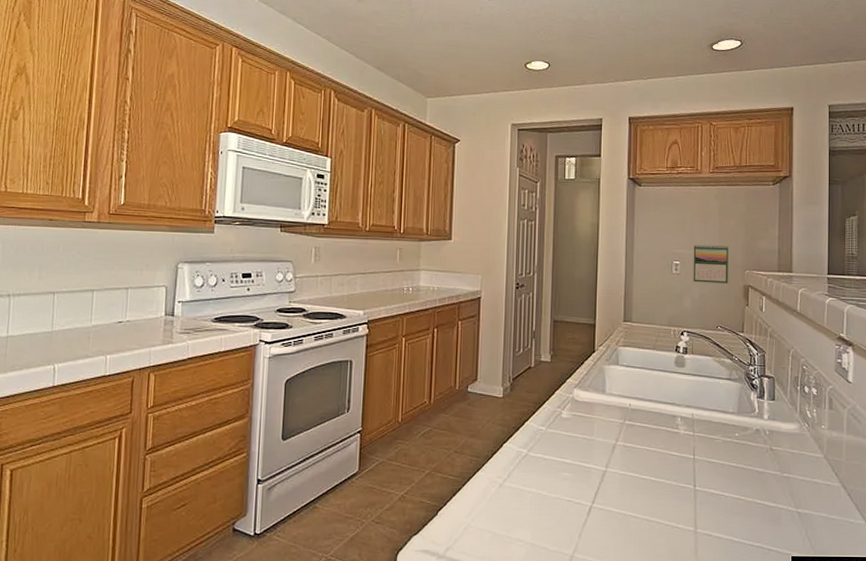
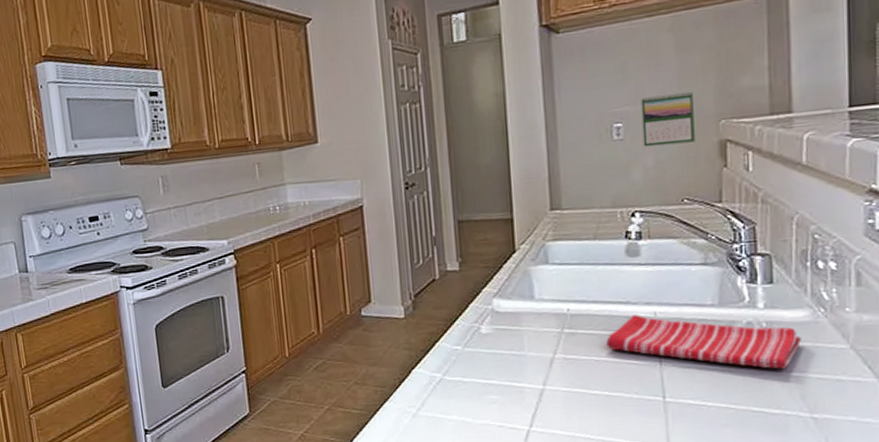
dish towel: none [656,414,792,470] -> present [606,315,801,369]

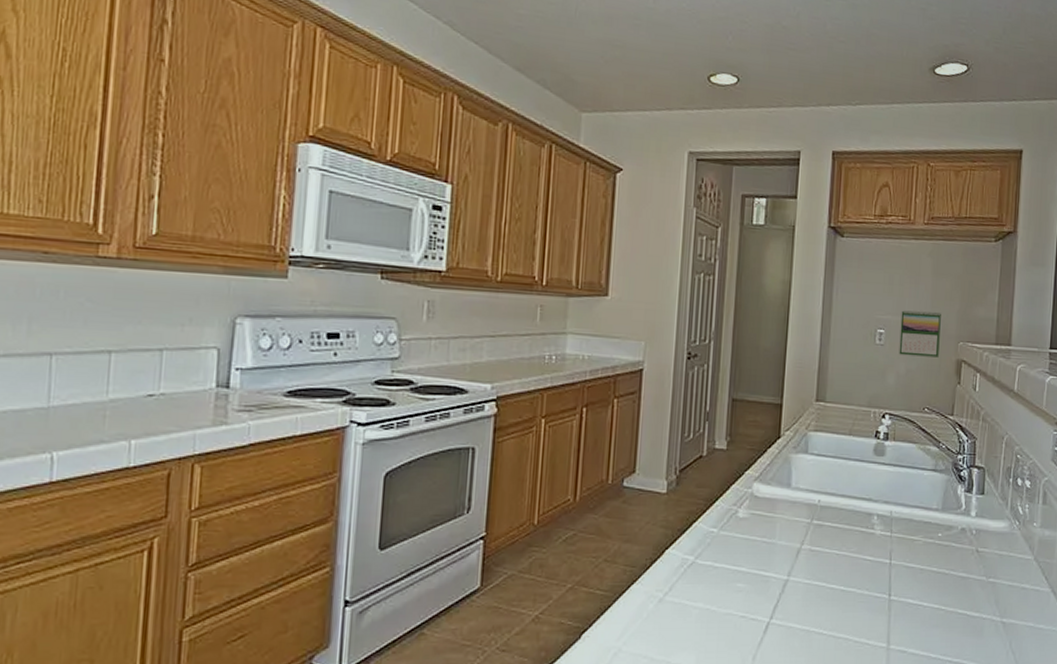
dish towel: present [606,315,801,369] -> none [847,512,1000,575]

